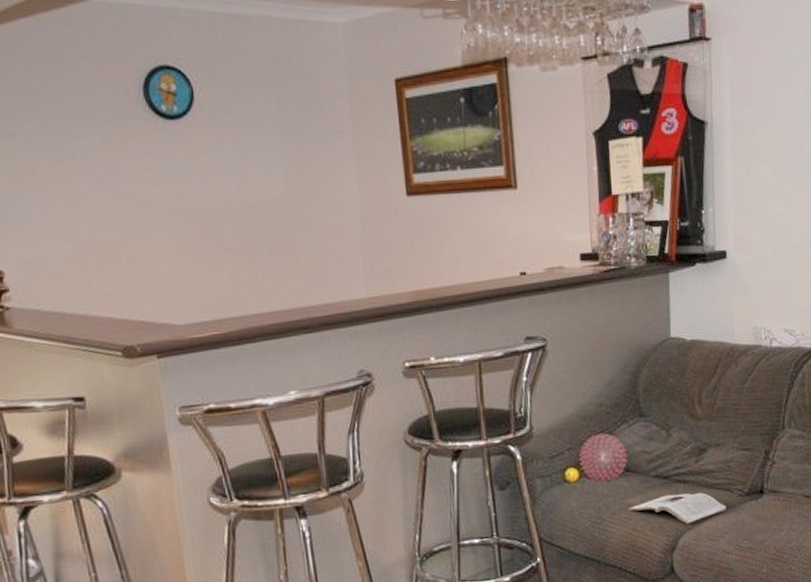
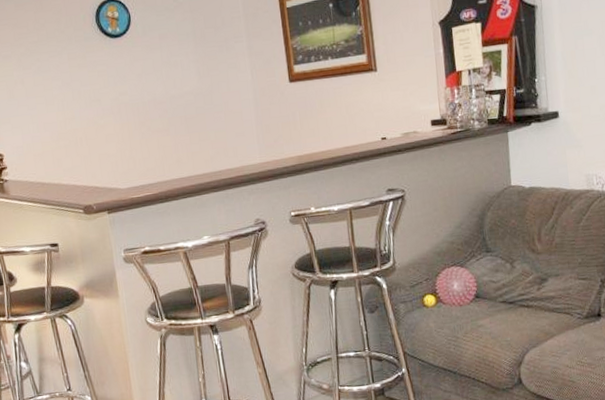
magazine: present [629,492,727,525] -> none [480,315,567,343]

